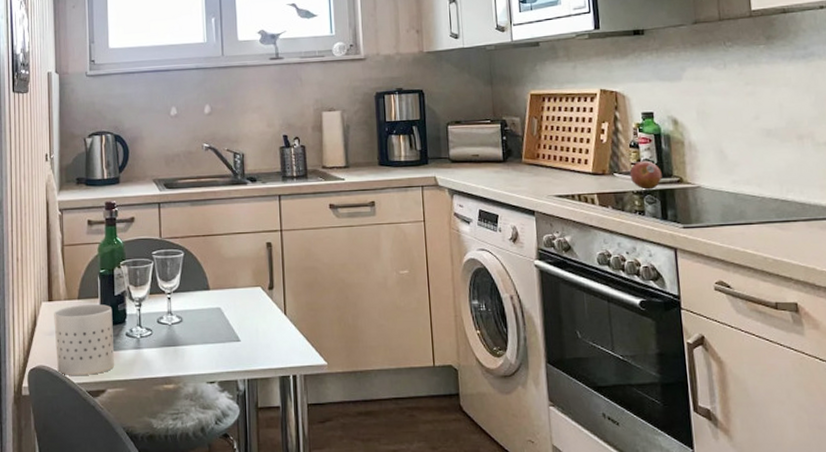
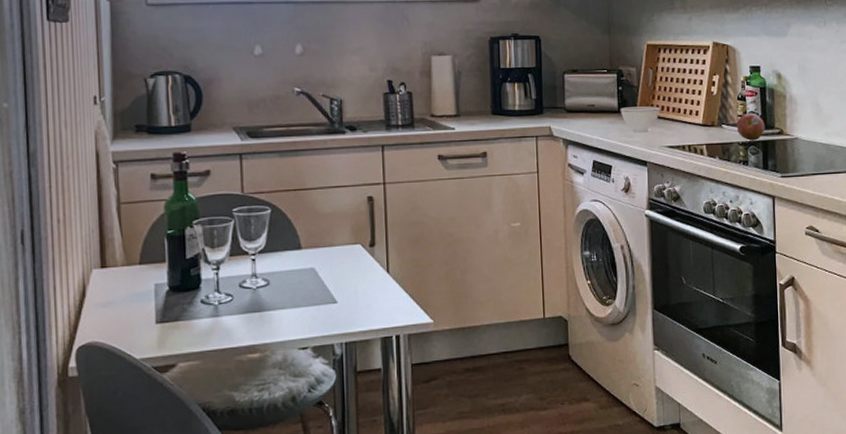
mug: present [54,303,115,375] -> none [108,269,188,351]
bowl: none [504,155,547,182] -> present [620,106,661,133]

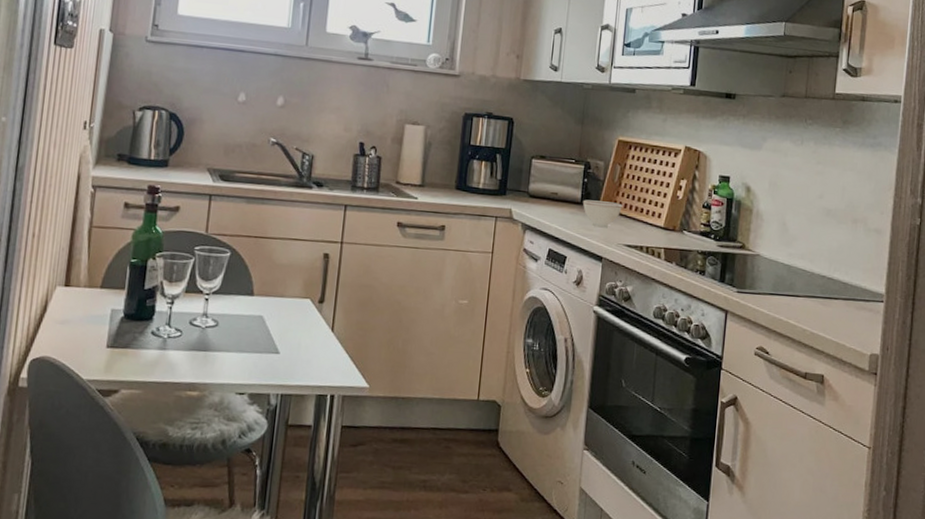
fruit: present [736,112,765,141] -> none [697,222,727,252]

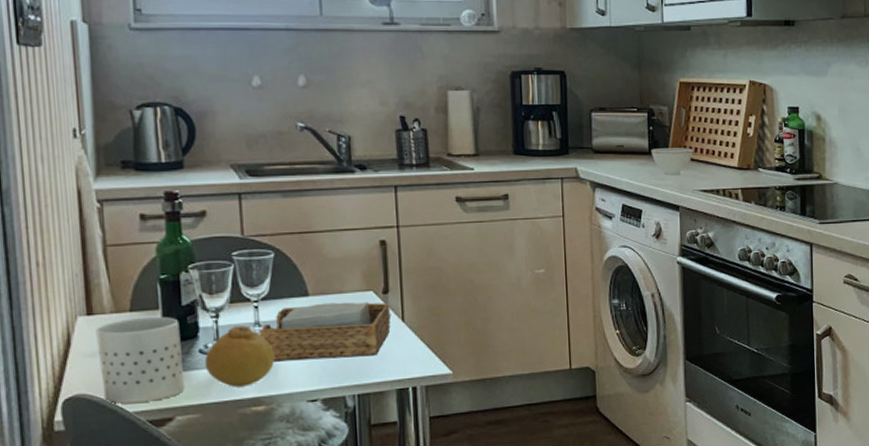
mug: none [65,294,140,373] -> present [96,316,186,404]
fruit: none [154,314,215,371] -> present [204,325,274,387]
napkin holder: none [206,303,323,360] -> present [260,302,391,362]

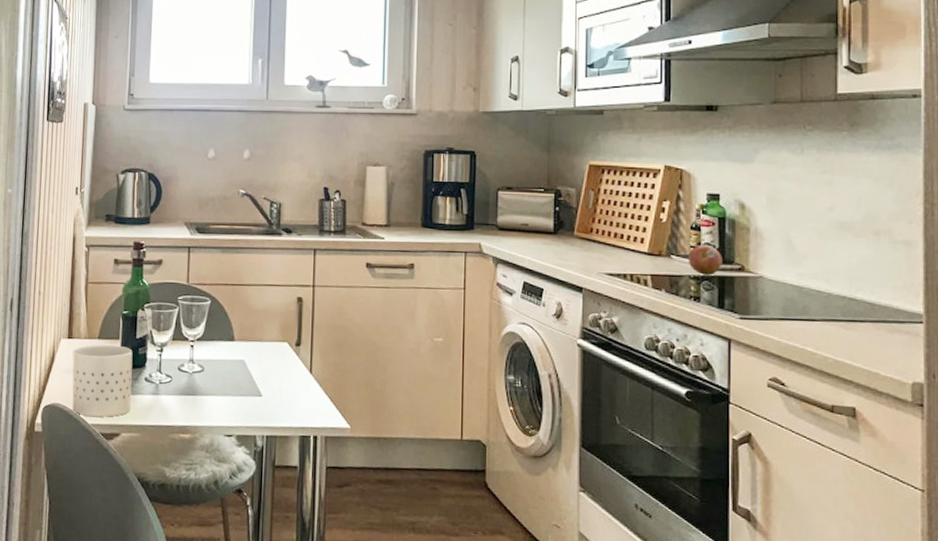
fruit: present [204,325,274,387] -> none [148,361,202,415]
napkin holder: present [260,302,391,362] -> none [193,348,301,402]
bowl: present [650,148,694,176] -> none [555,229,601,257]
fruit: none [773,156,803,185] -> present [688,244,723,276]

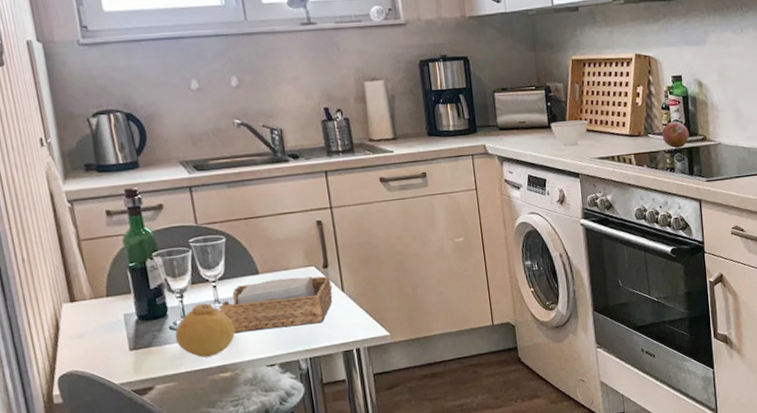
mug: present [72,344,133,417] -> none [79,299,161,377]
fruit: none [148,361,202,415] -> present [175,303,235,358]
napkin holder: none [193,348,301,402] -> present [220,276,333,333]
bowl: none [555,229,601,257] -> present [550,120,589,146]

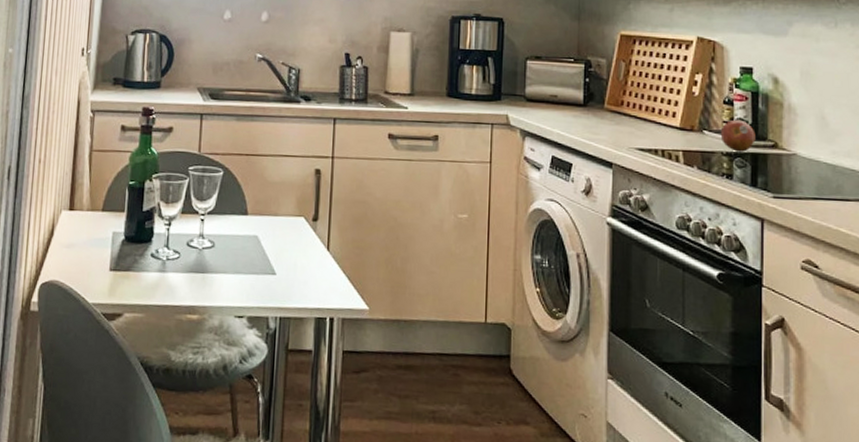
fruit: present [175,303,235,358] -> none [154,235,212,294]
napkin holder: present [220,276,333,333] -> none [202,223,318,281]
bowl: present [550,120,589,146] -> none [585,101,632,131]

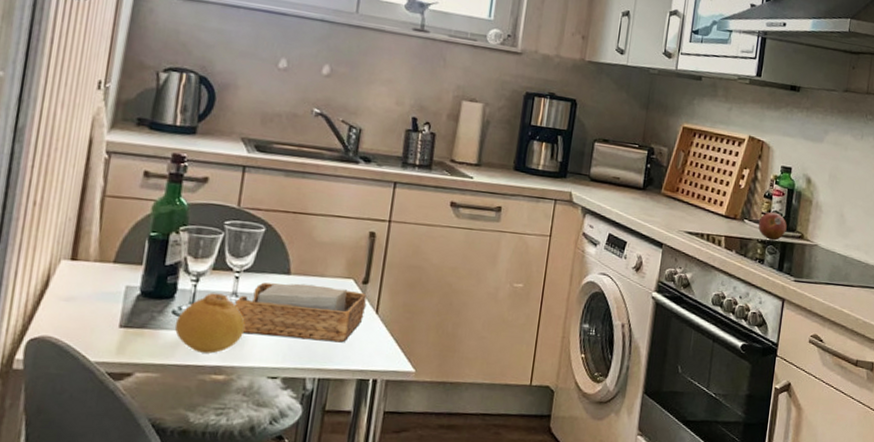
fruit: none [154,235,212,294] -> present [174,293,245,354]
napkin holder: none [202,223,318,281] -> present [235,282,367,343]

